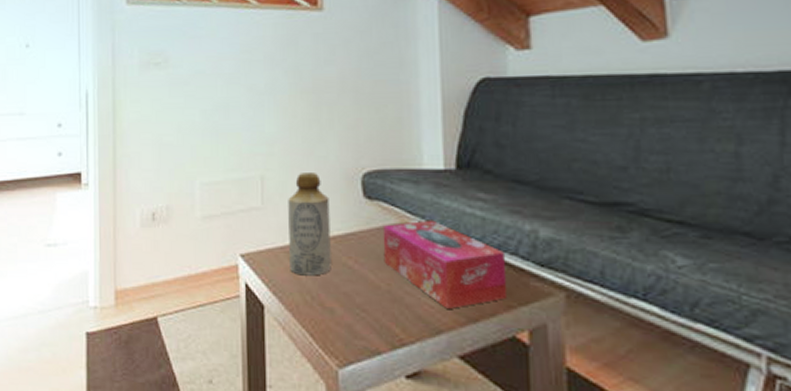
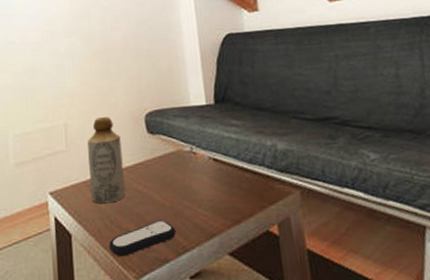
remote control: none [308,304,392,340] -> present [109,219,176,257]
tissue box: present [382,219,508,309] -> none [163,145,260,215]

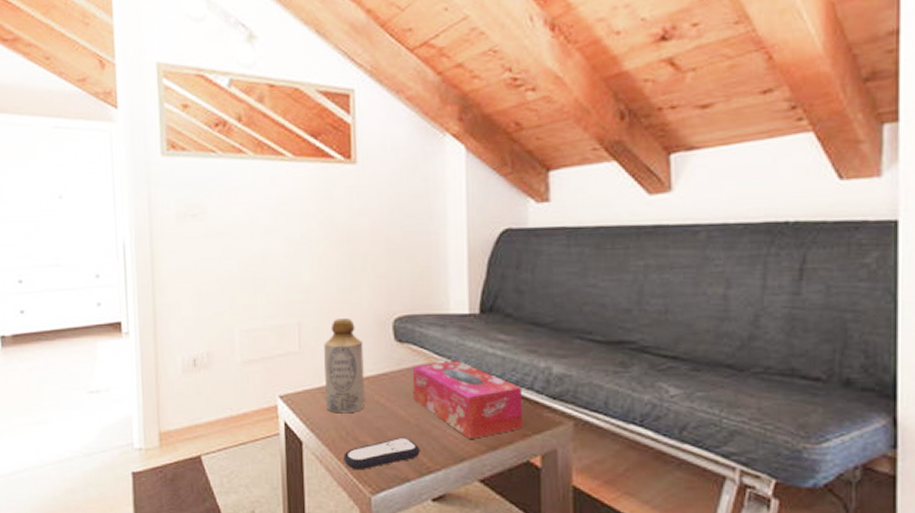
tissue box: none [163,145,260,215] -> present [412,360,524,439]

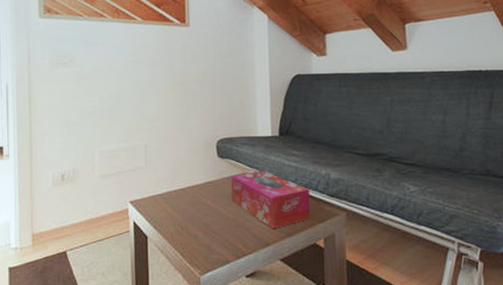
bottle: present [324,319,365,414] -> none [164,141,195,214]
remote control: present [344,437,420,471] -> none [179,229,237,257]

